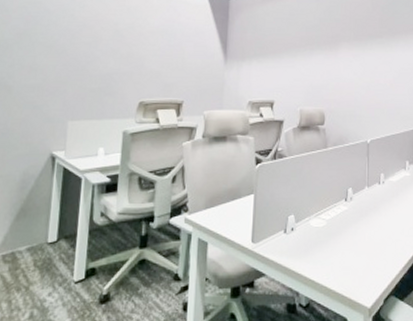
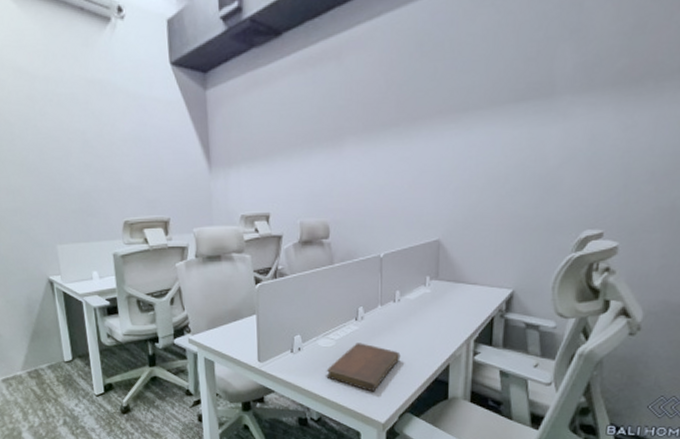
notebook: none [316,223,385,274] -> present [326,343,401,392]

